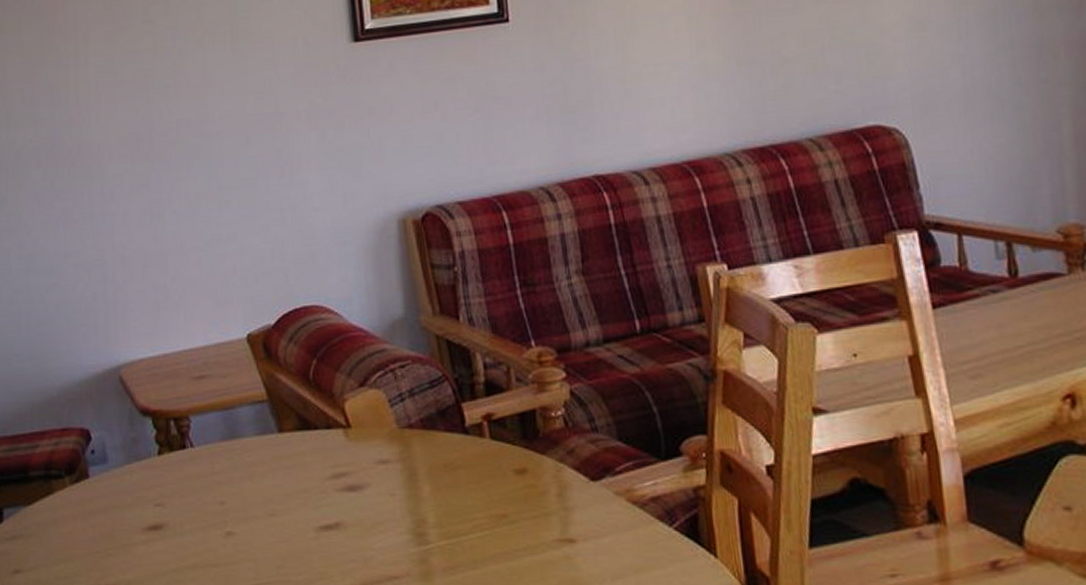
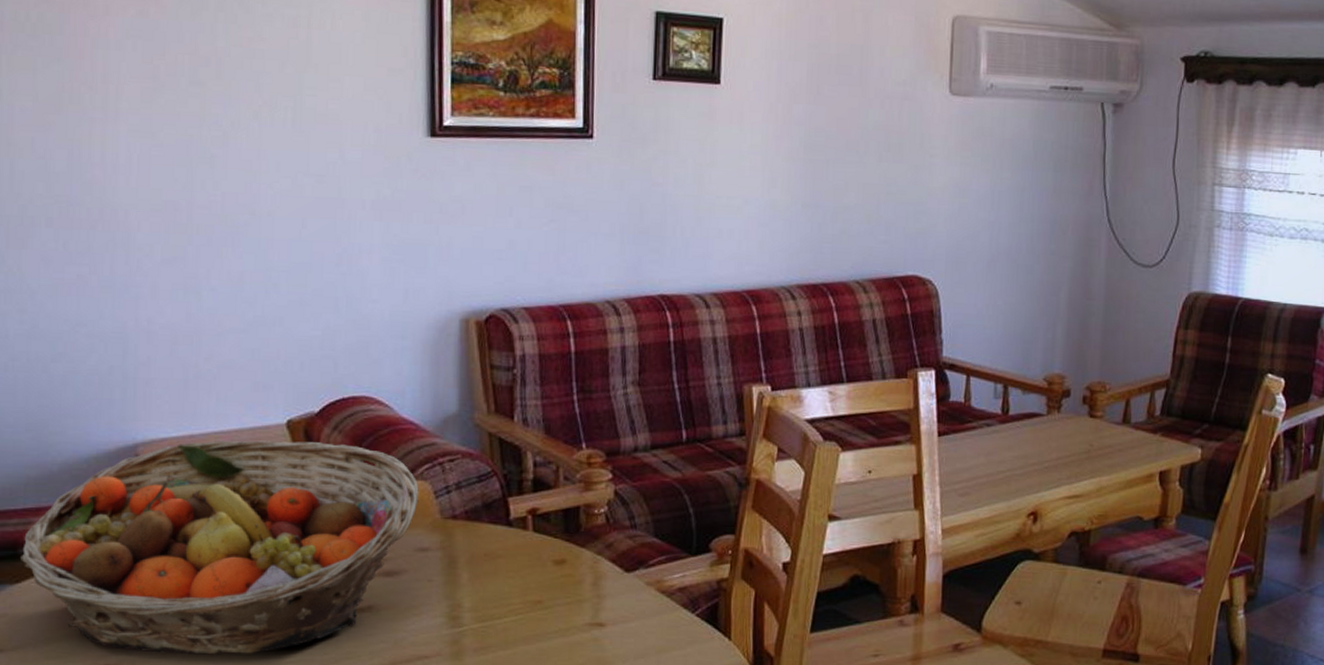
fruit basket: none [30,355,375,577] -> present [19,440,419,656]

